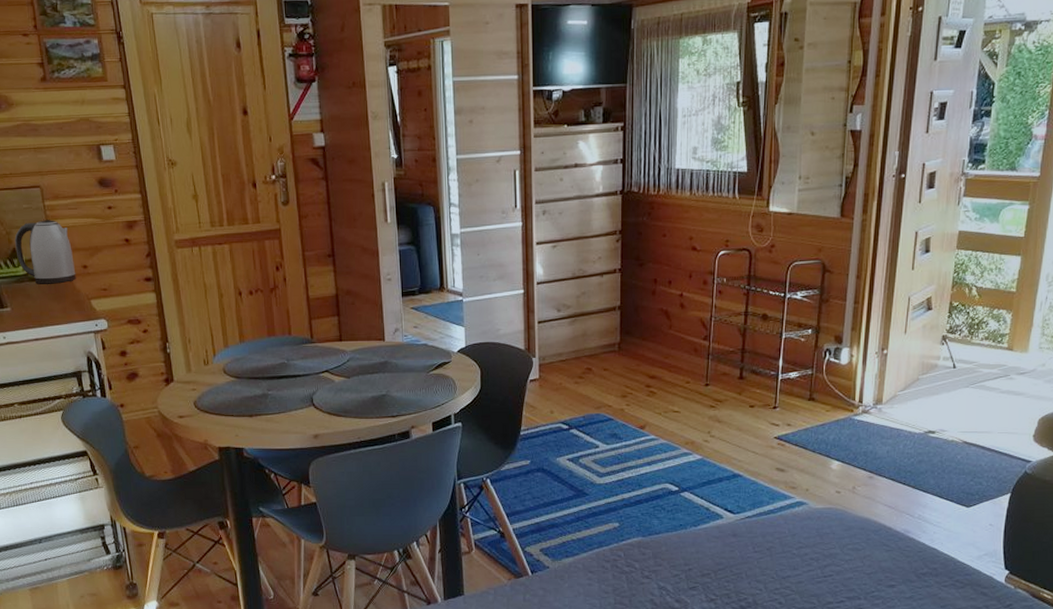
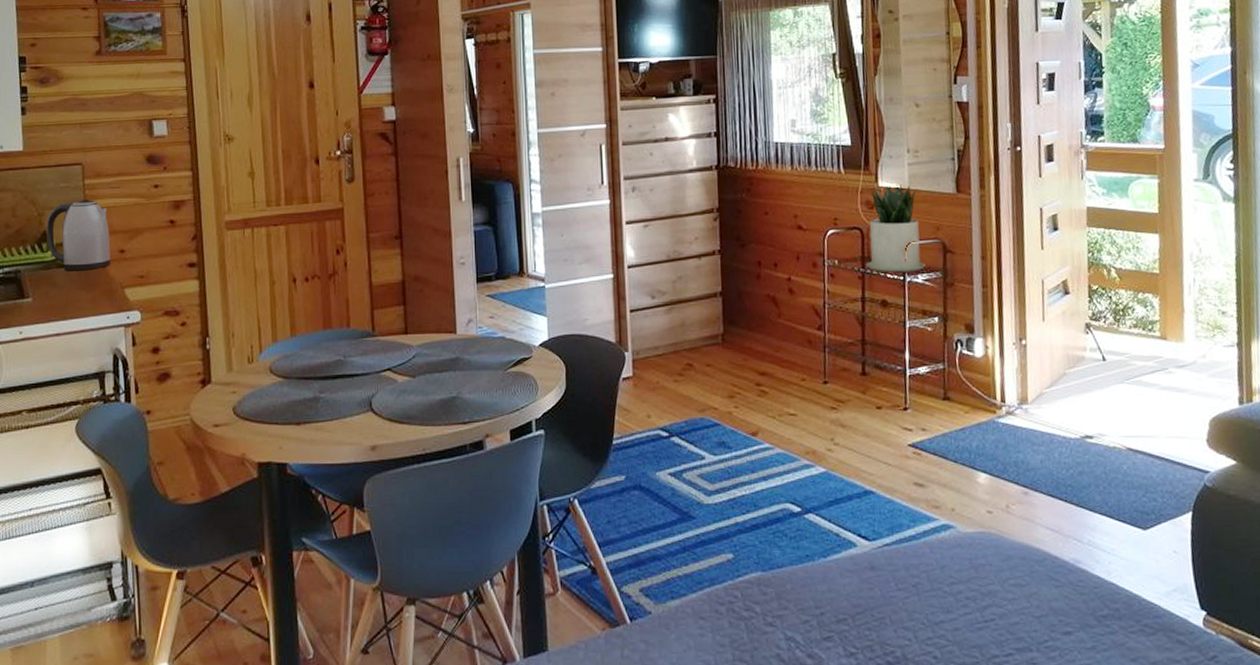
planter: none [751,209,805,290] -> present [865,185,926,273]

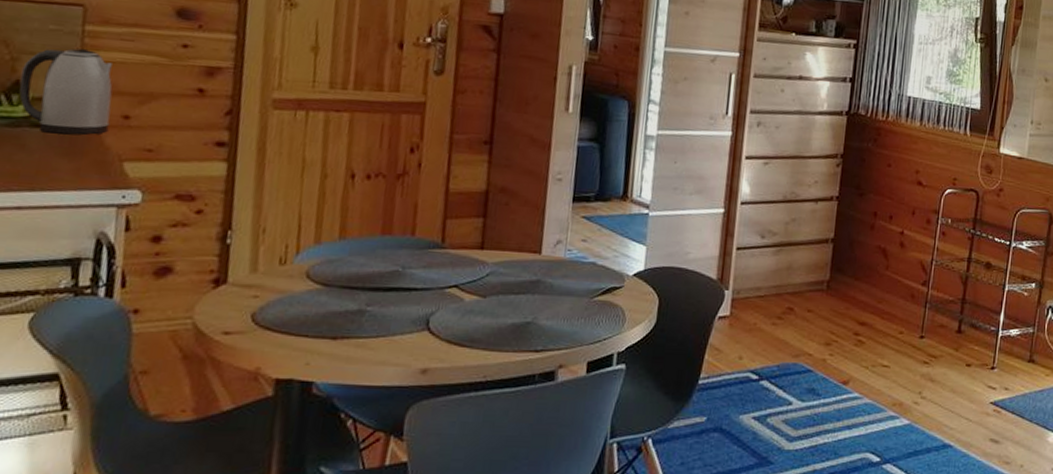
planter: present [865,185,926,273] -> none [976,151,1034,239]

